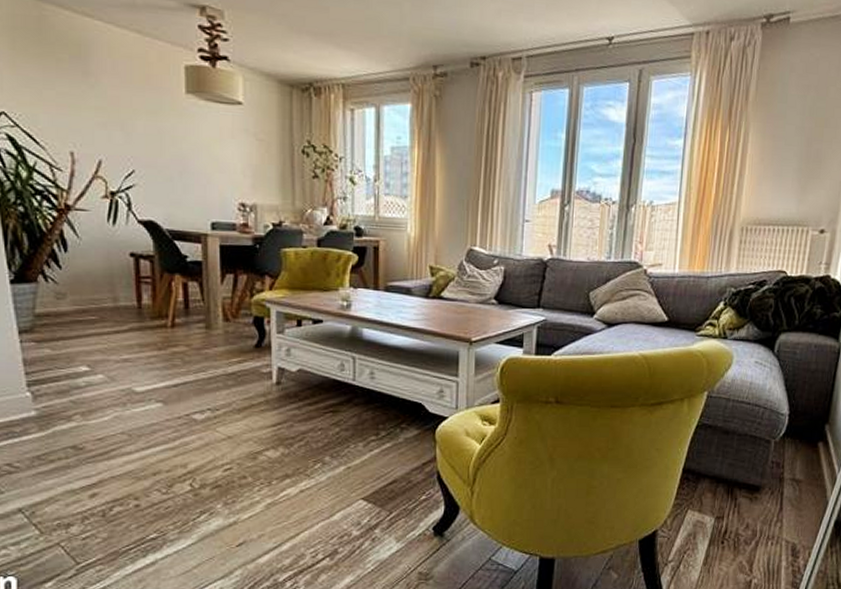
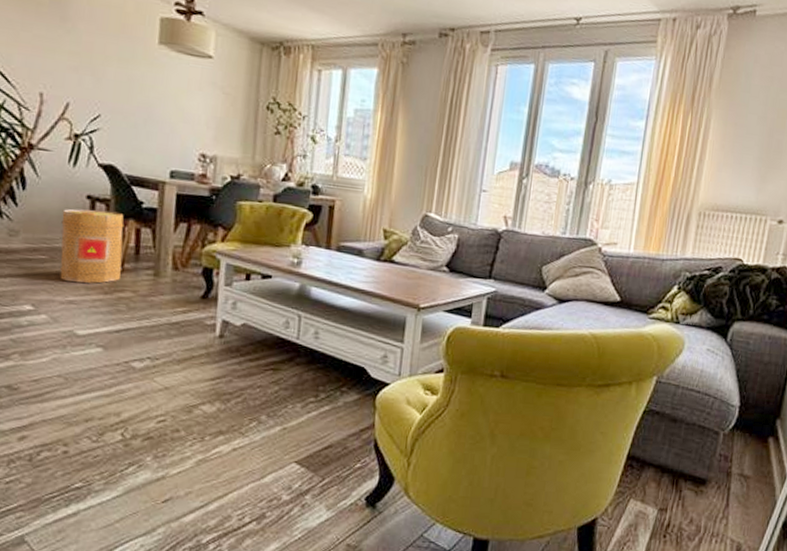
basket: none [107,266,174,341] -> present [59,208,124,284]

